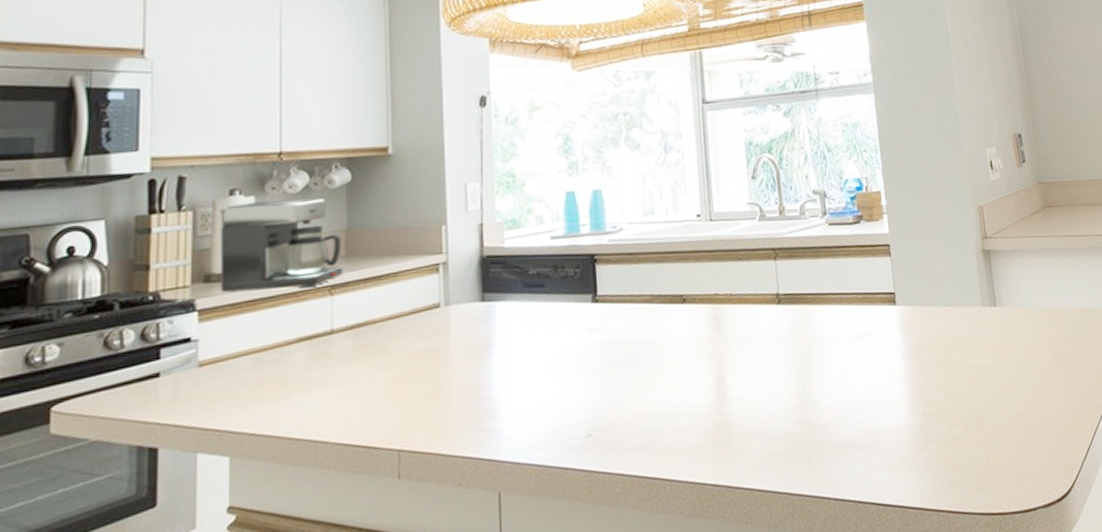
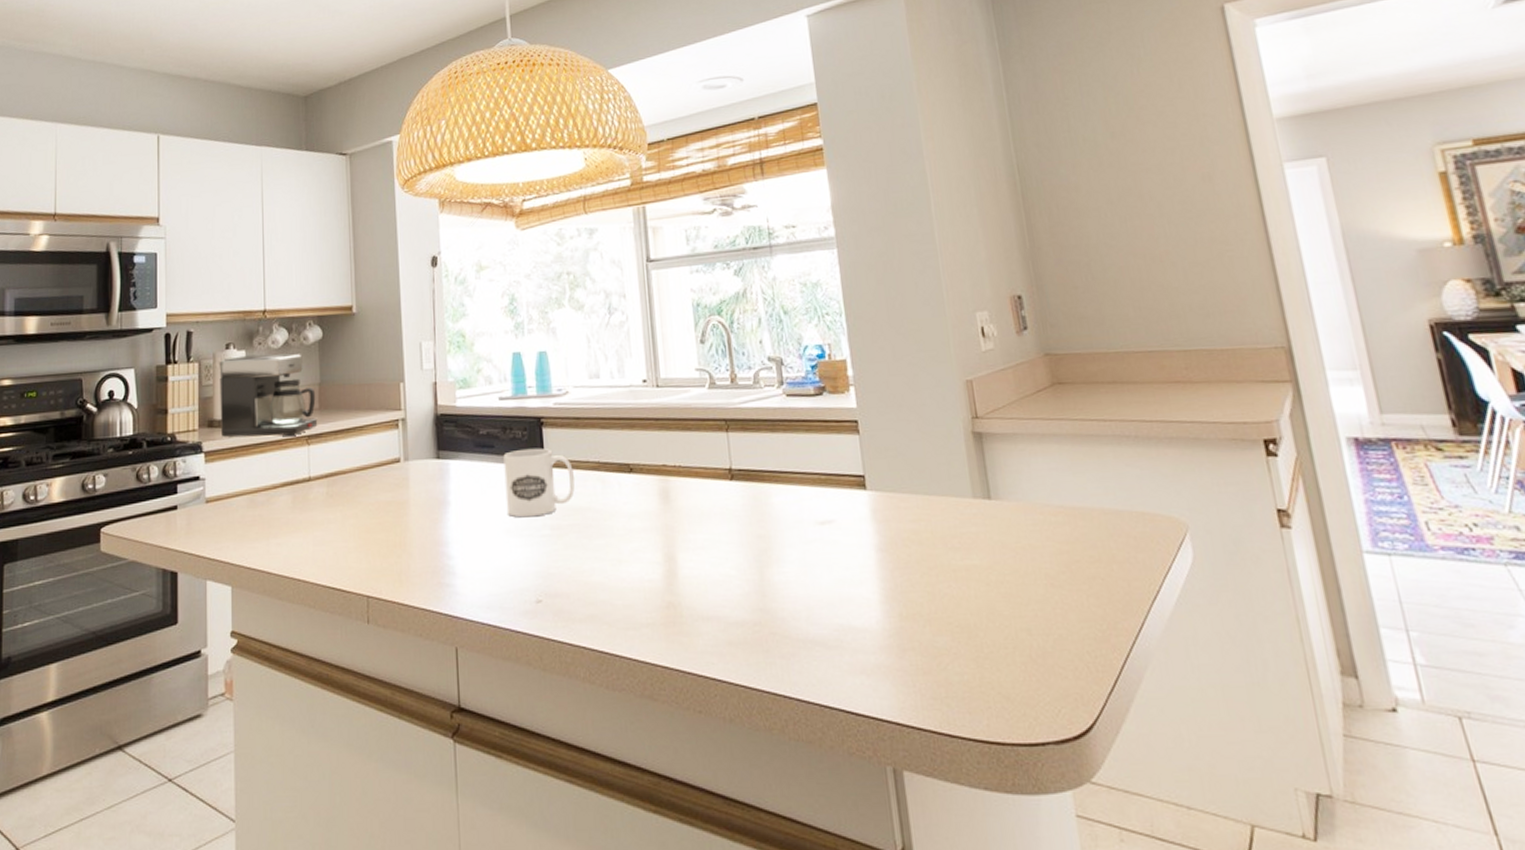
mug: none [554,284,628,355] -> present [503,448,575,518]

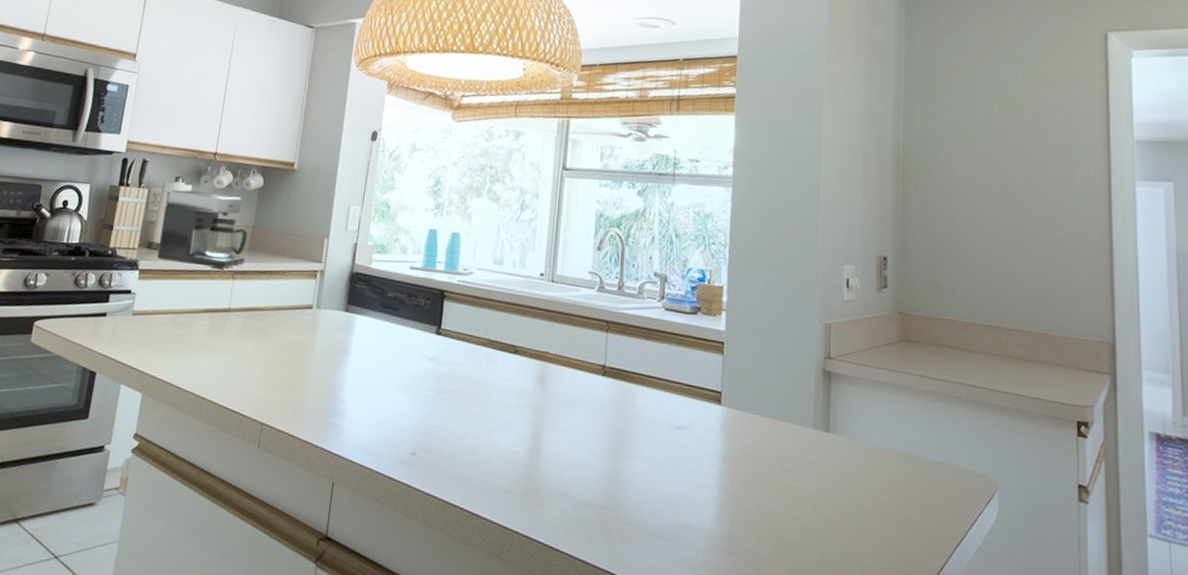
mug: present [503,448,575,518] -> none [399,316,465,378]

